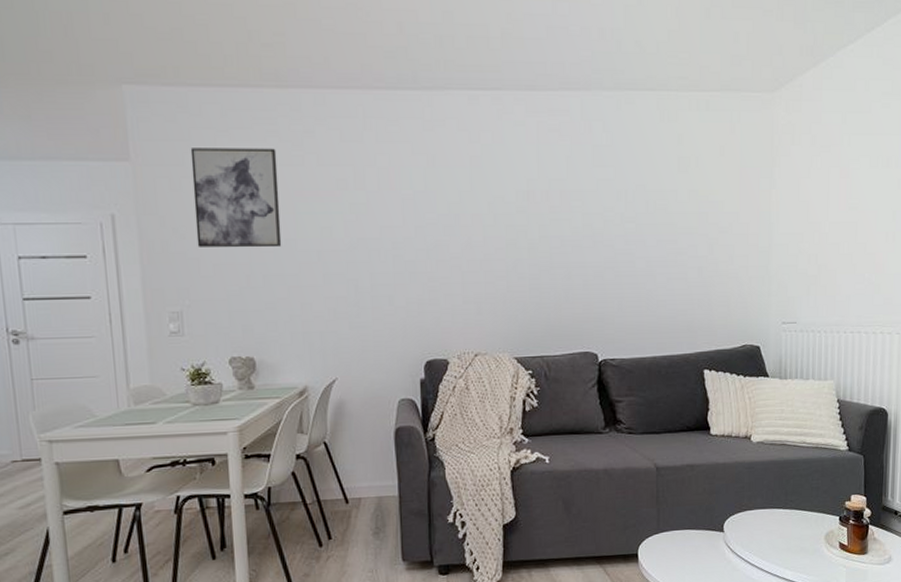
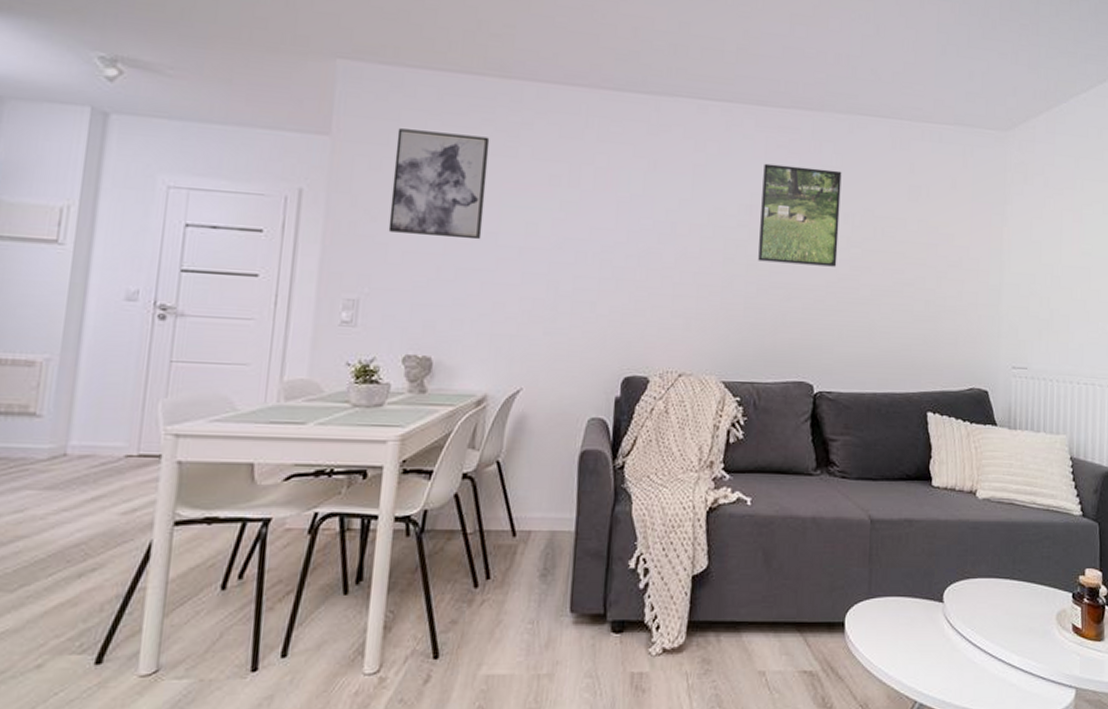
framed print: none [537,148,613,244] -> present [758,163,842,267]

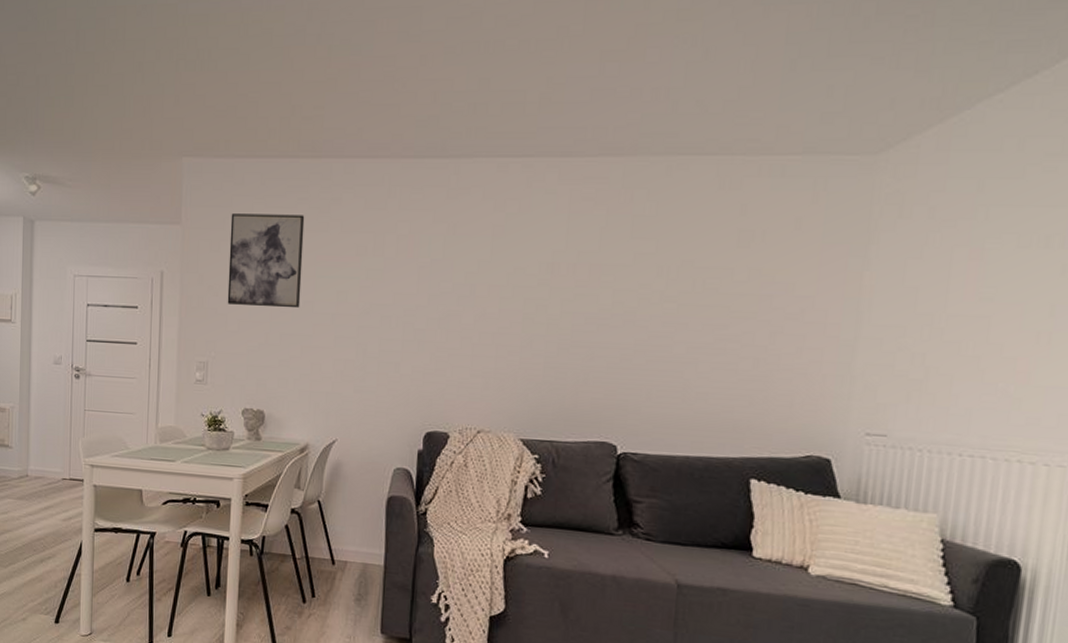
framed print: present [758,163,842,267] -> none [559,218,656,324]

